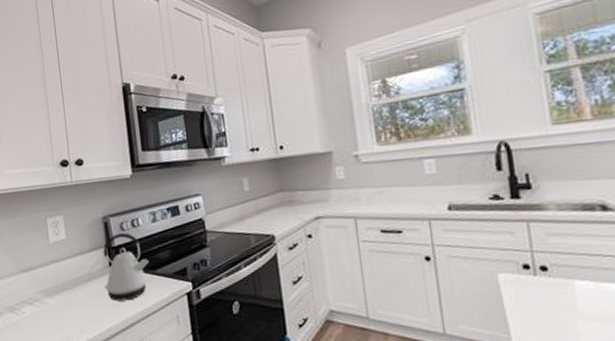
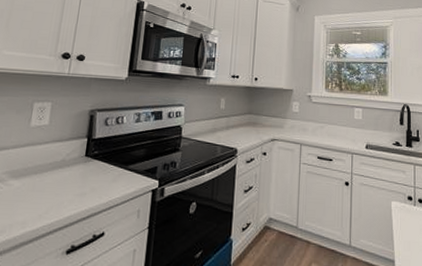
kettle: present [103,232,148,301] -> none [75,126,124,191]

